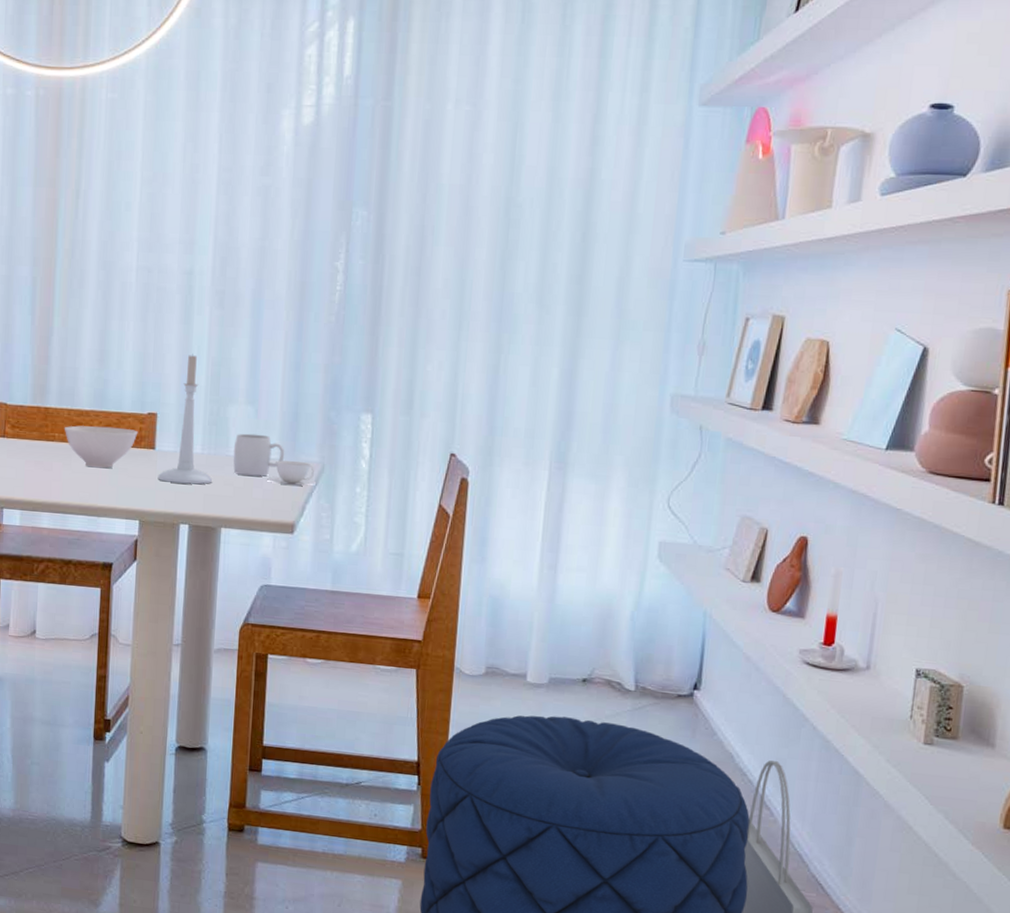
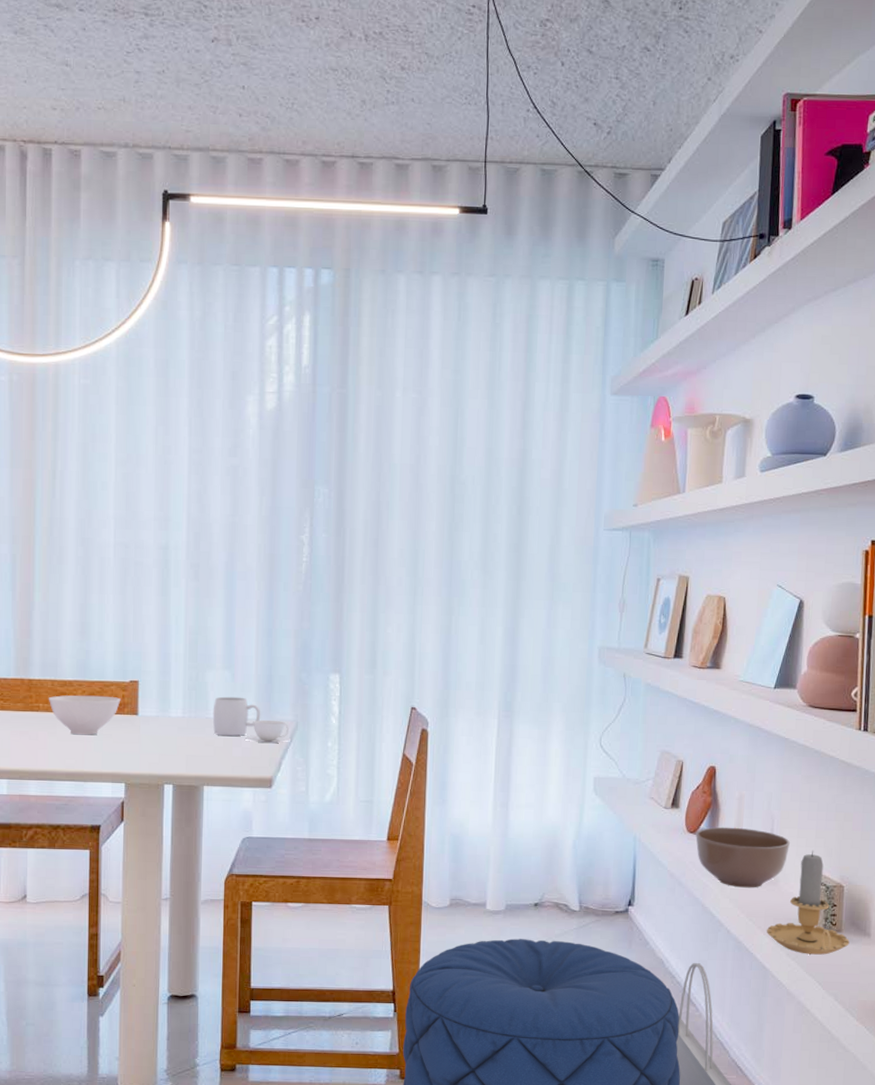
candlestick: present [157,354,213,485] -> none [141,624,194,746]
bowl: none [779,607,897,681] -> present [696,827,790,888]
candle: none [861,641,968,765] -> present [766,850,850,955]

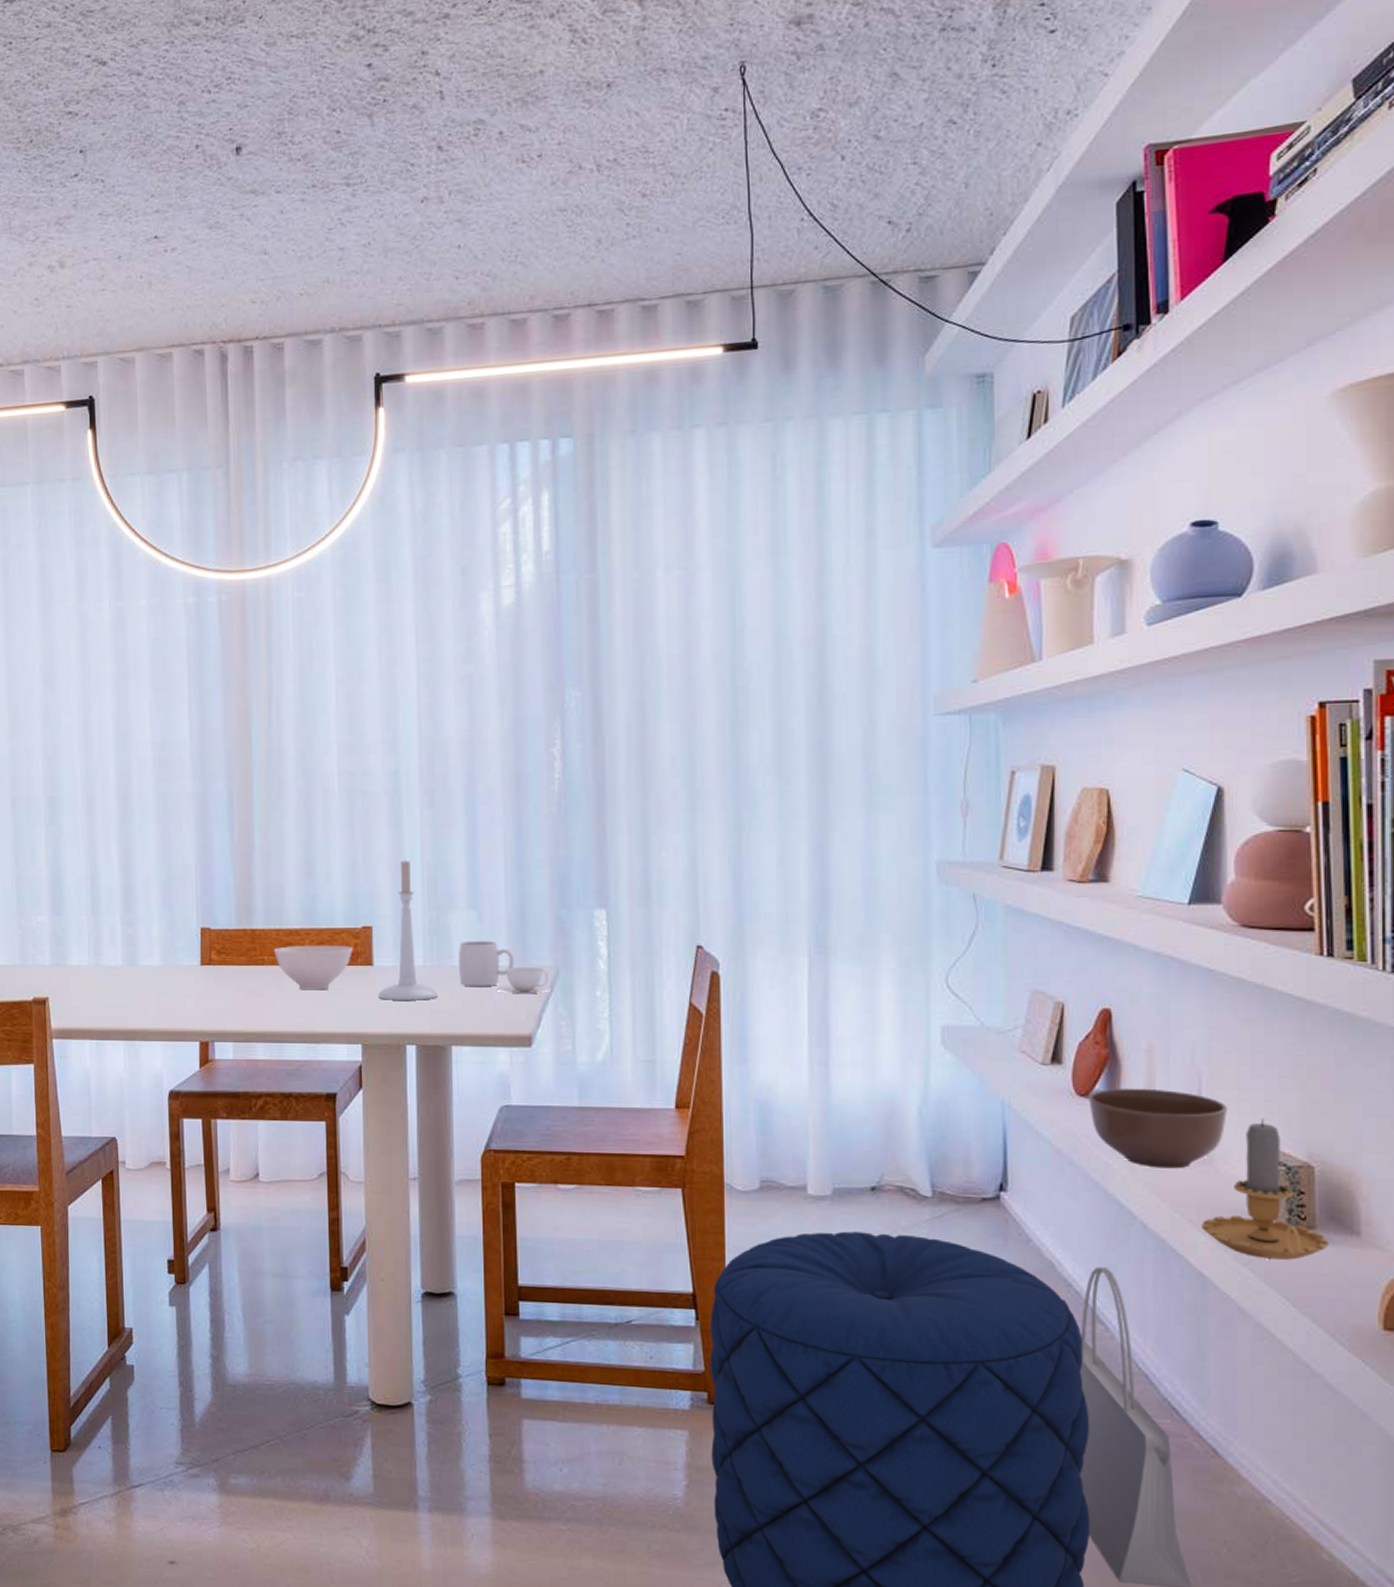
candlestick: none [141,624,194,746] -> present [378,859,439,1000]

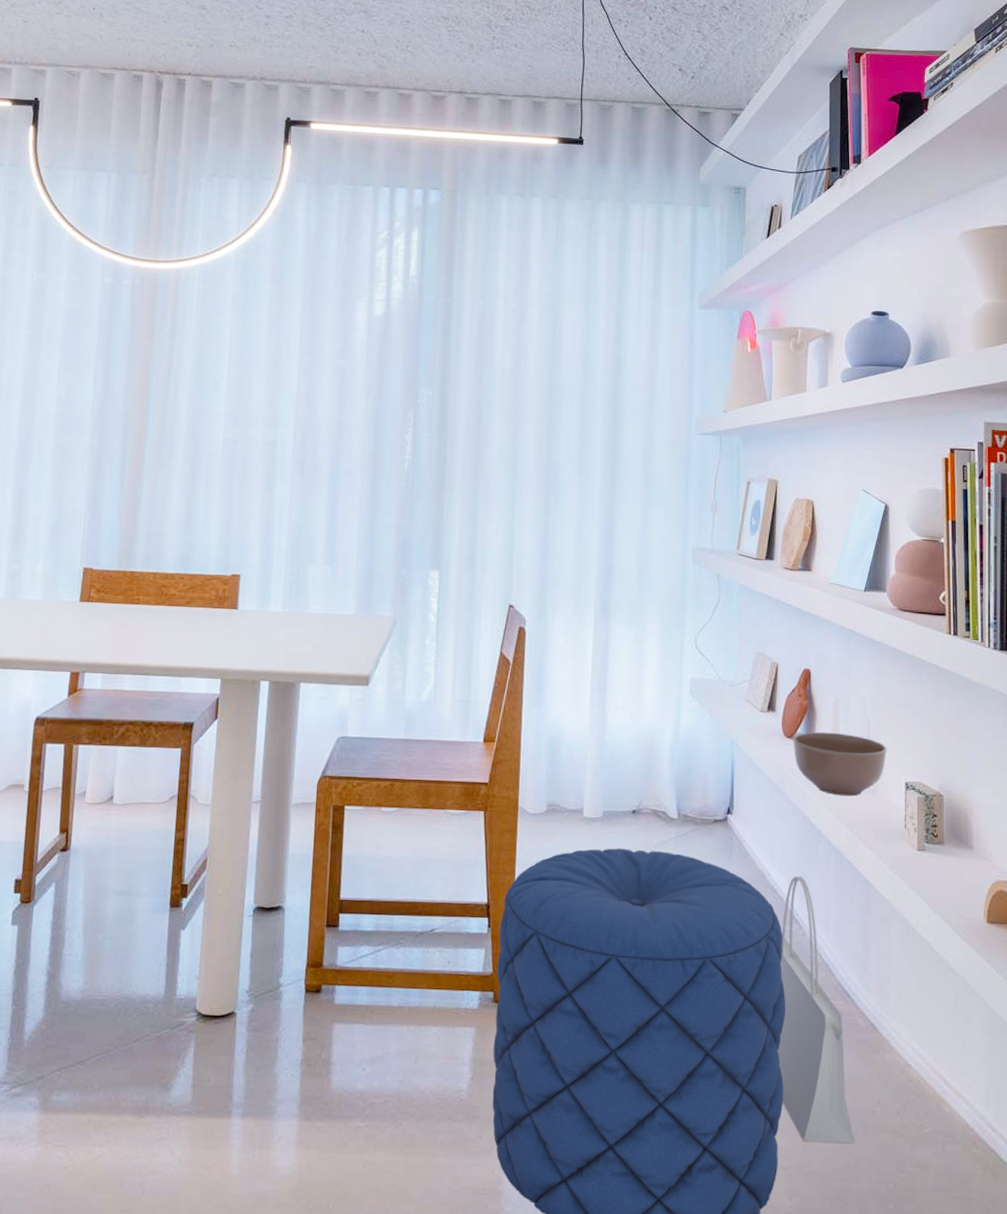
bowl: present [273,945,353,990] -> none [149,588,222,629]
candlestick: present [378,859,439,1000] -> none [239,518,293,642]
mug: present [458,940,515,986] -> none [312,591,360,632]
teacup: present [497,967,552,995] -> none [344,616,390,640]
candle: present [1200,1118,1329,1260] -> none [867,757,952,869]

